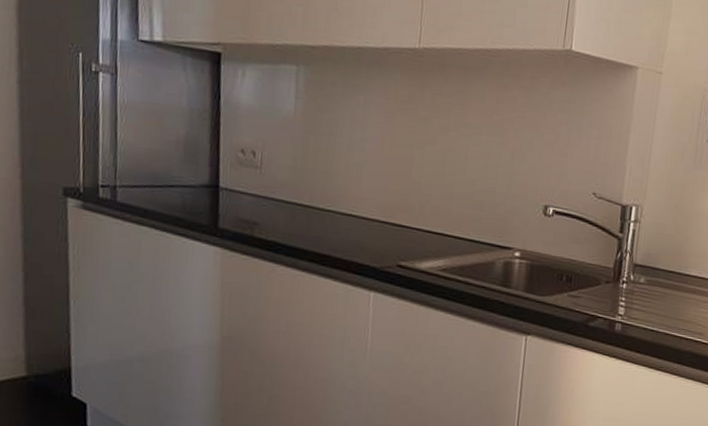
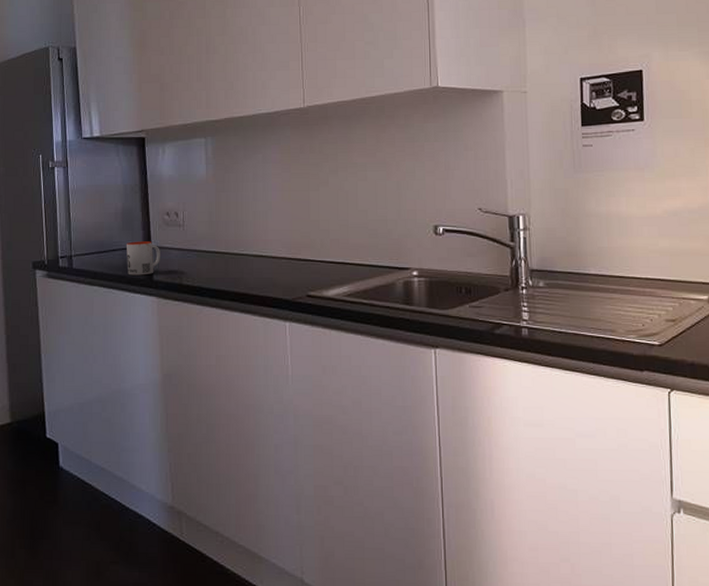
mug: none [187,178,230,221] -> present [126,241,160,276]

